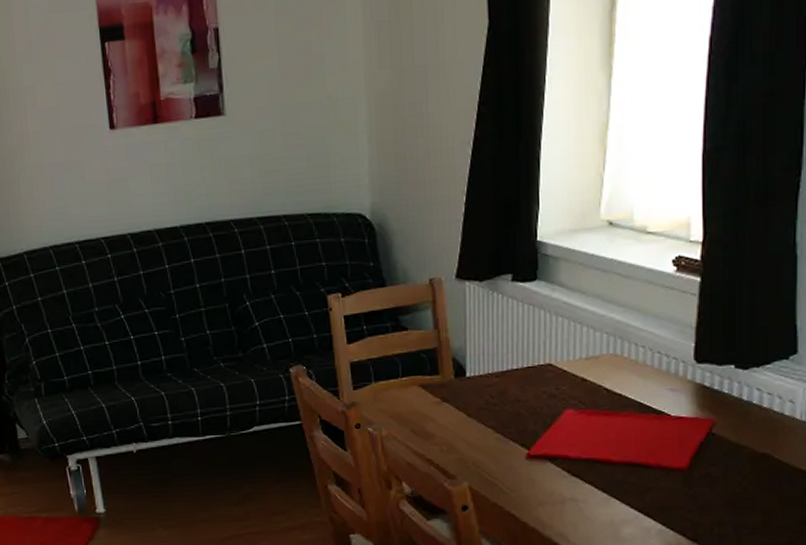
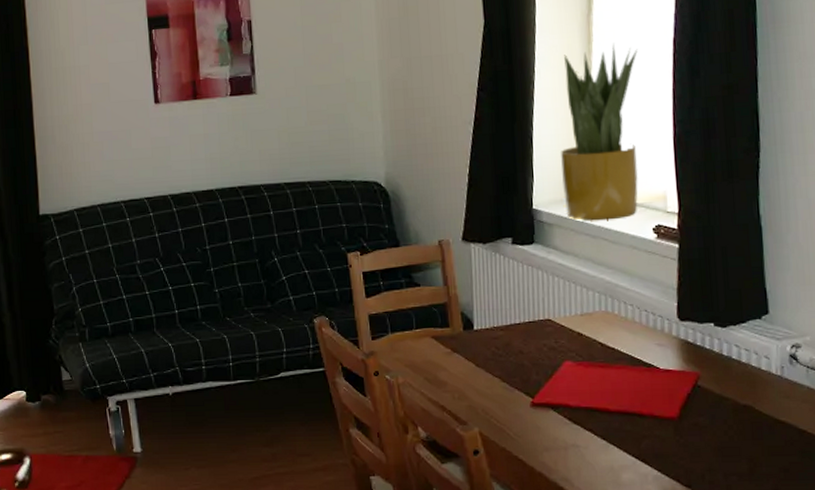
planter: none [570,43,667,253] -> present [559,43,638,220]

